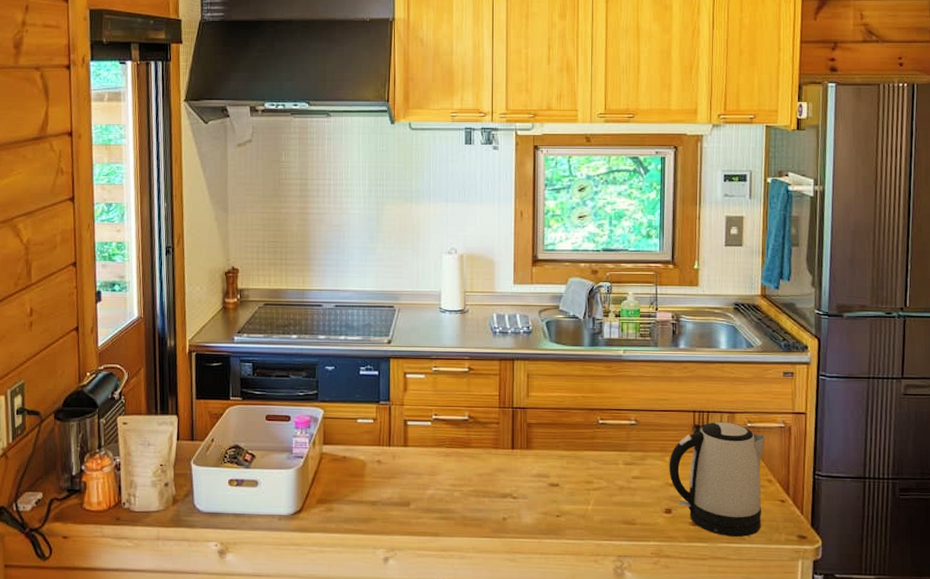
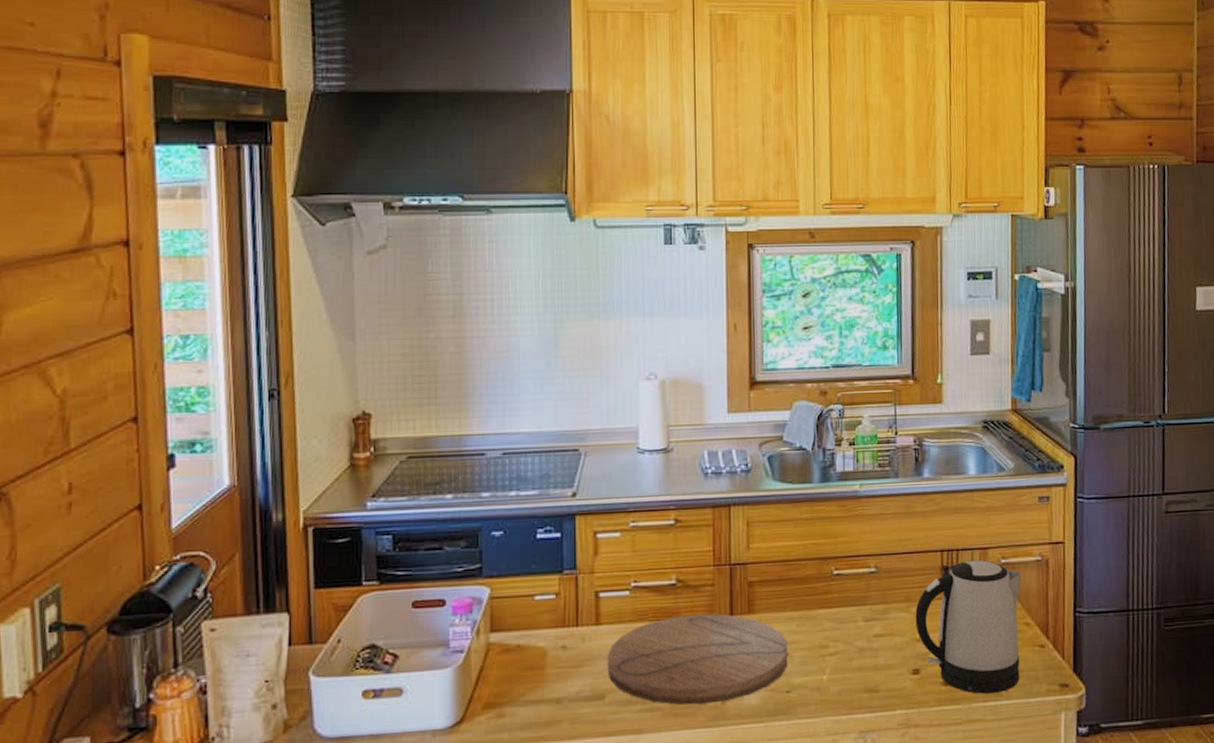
cutting board: none [412,445,559,519] -> present [607,614,788,705]

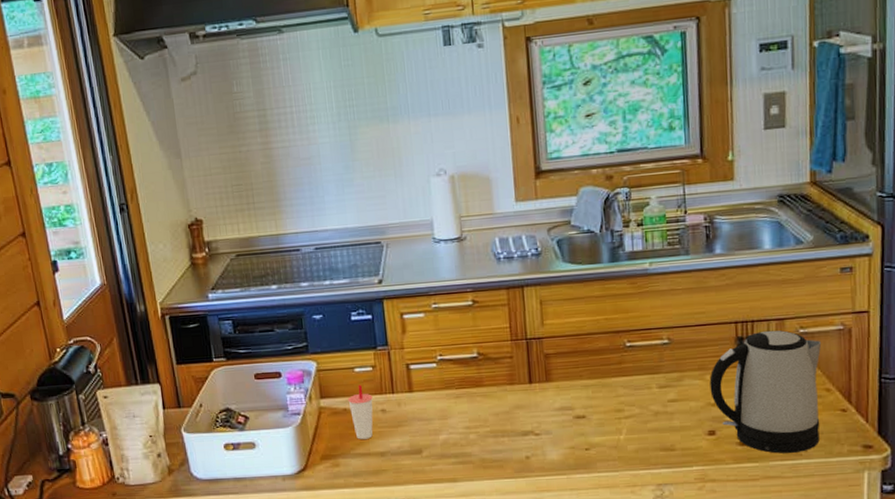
cup: none [523,615,553,683] -> present [348,384,373,439]
cutting board: present [607,614,788,705] -> none [421,382,586,459]

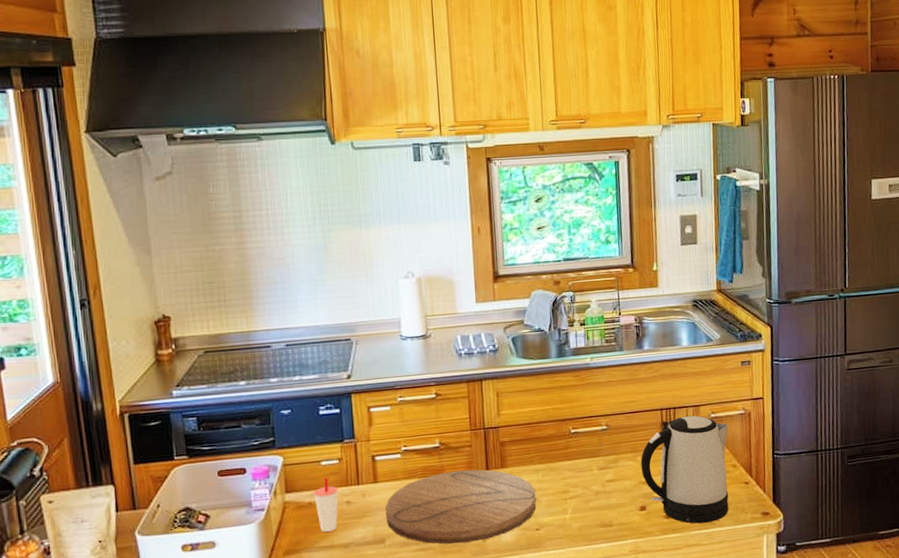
cutting board: none [421,382,586,459] -> present [385,469,537,544]

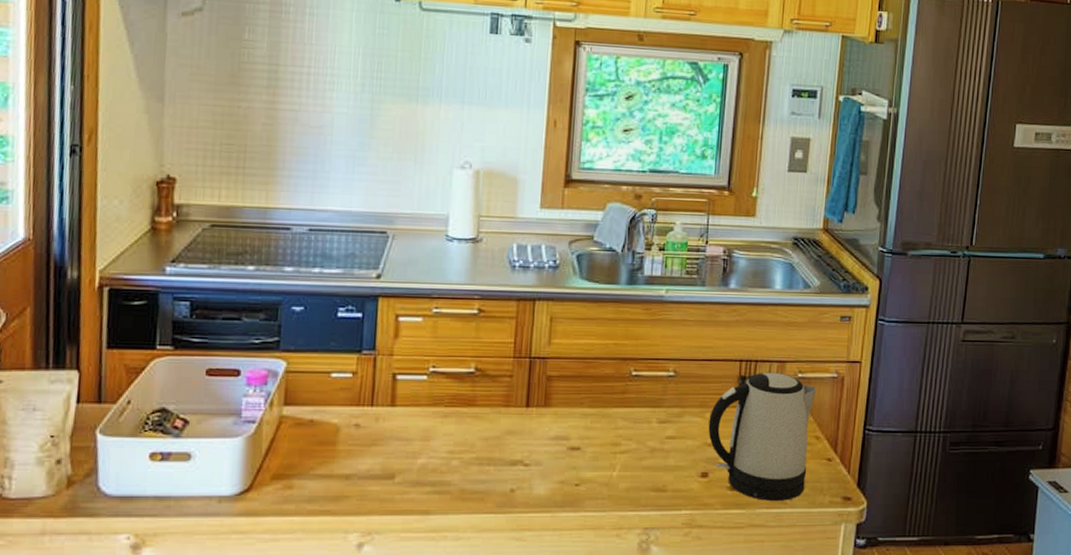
cup: present [313,477,338,532] -> none [317,392,347,458]
cutting board: present [385,469,537,544] -> none [399,403,581,491]

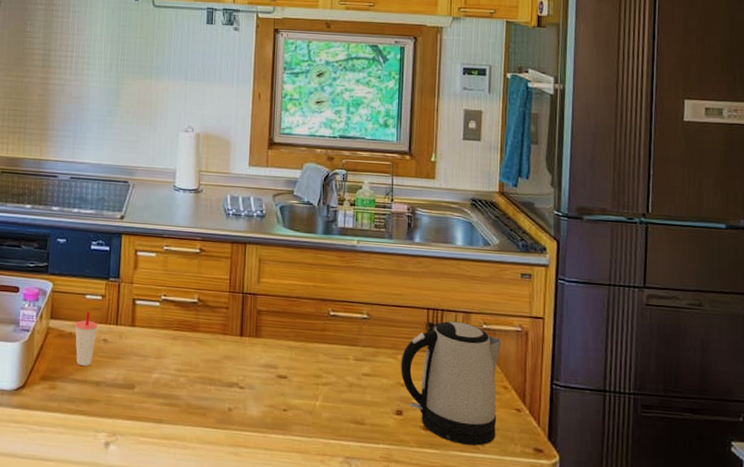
cup: none [317,392,347,458] -> present [75,311,98,366]

